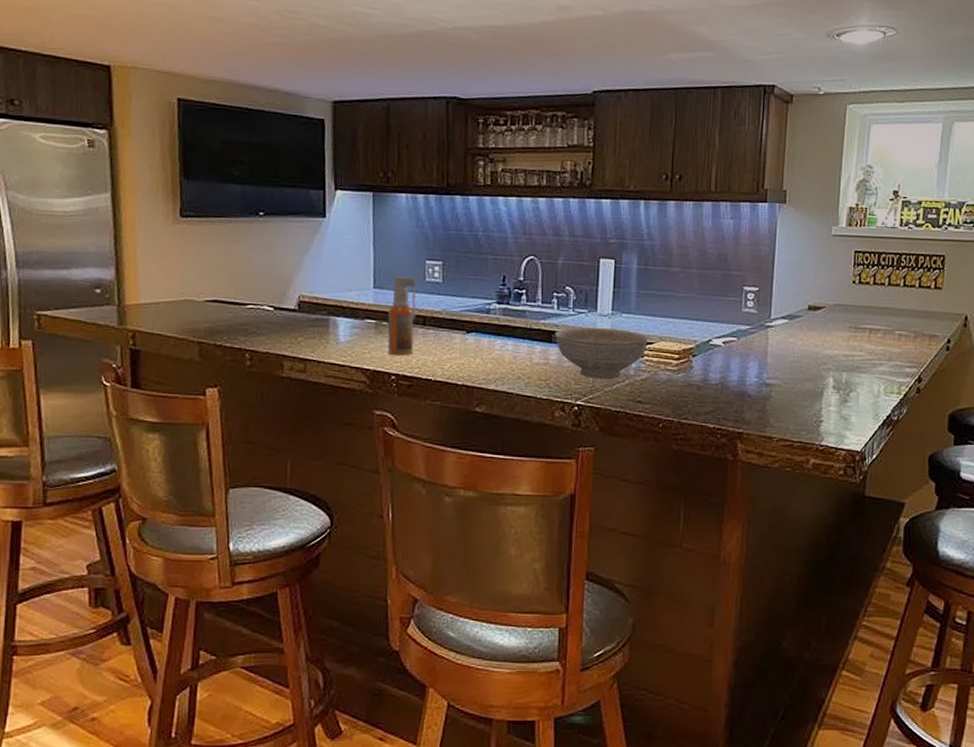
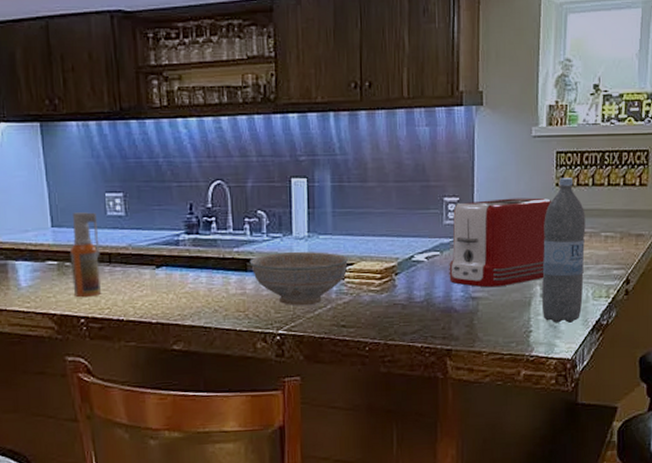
toaster: none [743,291,849,376] -> present [448,198,552,288]
water bottle: none [834,276,881,416] -> present [542,178,586,323]

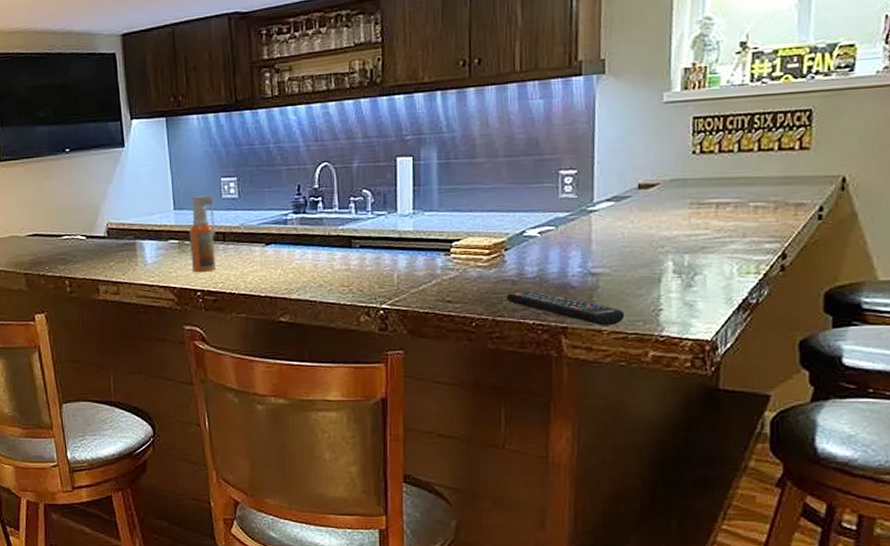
decorative bowl: present [249,252,349,306] -> none [354,228,455,282]
remote control: none [396,314,501,348] -> present [506,291,625,326]
toaster: present [448,198,552,288] -> none [563,167,688,263]
water bottle: present [542,178,586,323] -> none [675,144,730,302]

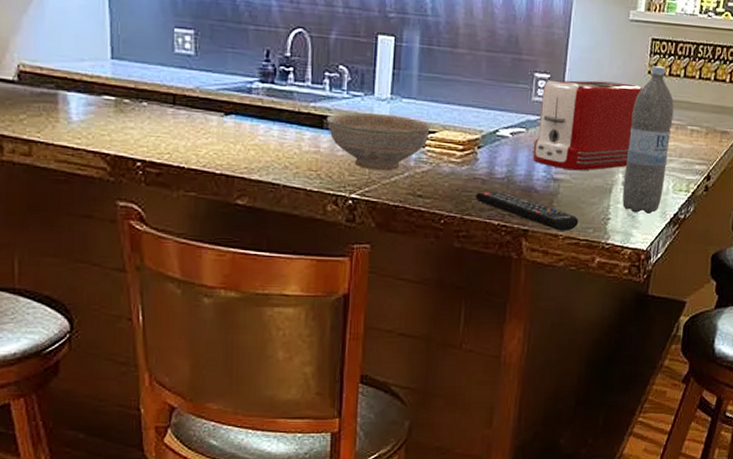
spray bottle: present [189,195,215,273] -> none [129,45,164,140]
decorative bowl: none [354,228,455,282] -> present [326,112,432,171]
toaster: none [563,167,688,263] -> present [532,80,643,171]
water bottle: none [675,144,730,302] -> present [622,66,674,214]

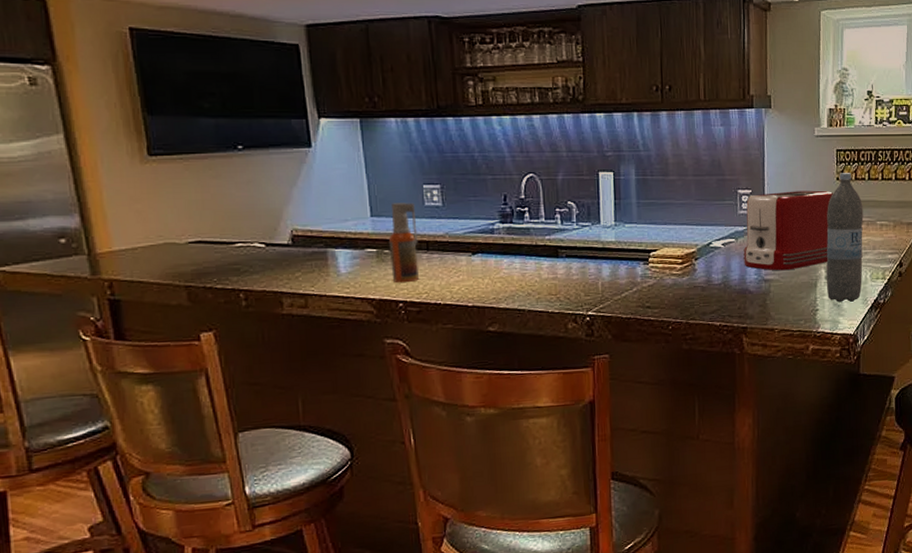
spray bottle: none [129,45,164,140] -> present [388,203,419,283]
decorative bowl: present [326,112,432,171] -> none [560,239,653,289]
remote control: present [475,191,579,231] -> none [697,296,791,325]

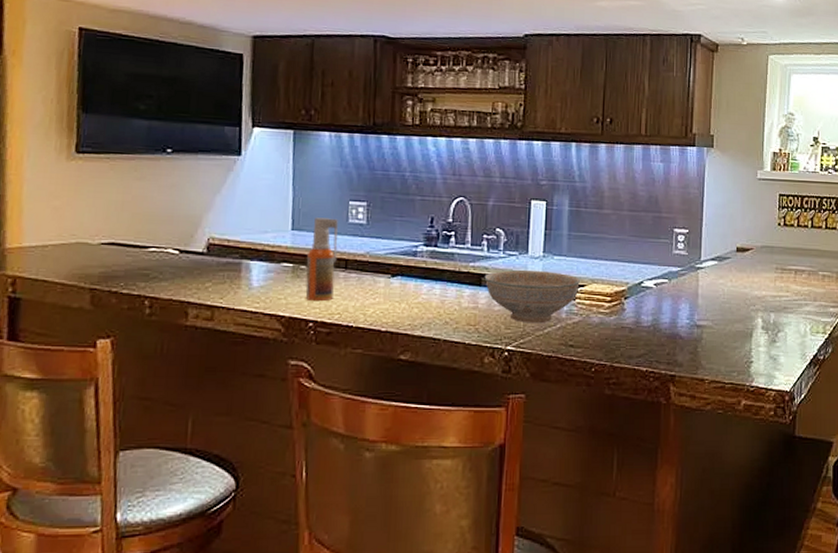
decorative bowl: none [560,239,653,289] -> present [484,270,581,324]
toaster: present [742,190,834,271] -> none [675,233,775,317]
water bottle: present [826,173,864,303] -> none [763,218,805,356]

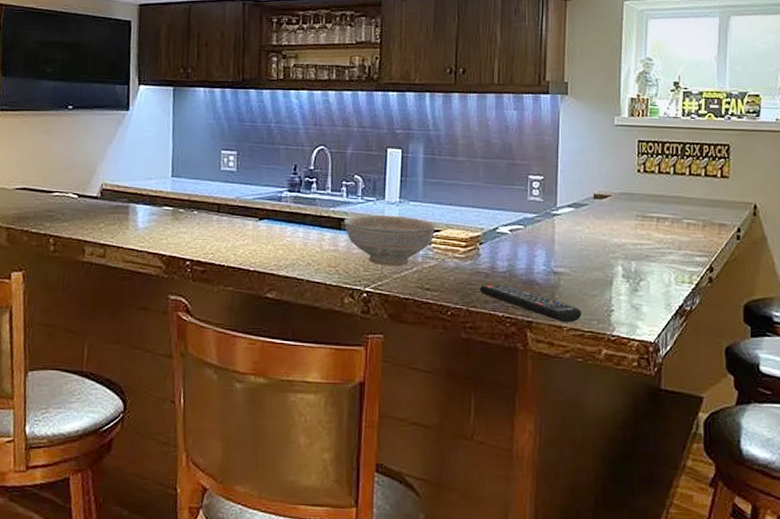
spray bottle: present [305,217,338,302] -> none [183,165,212,242]
remote control: none [623,339,723,376] -> present [479,284,582,323]

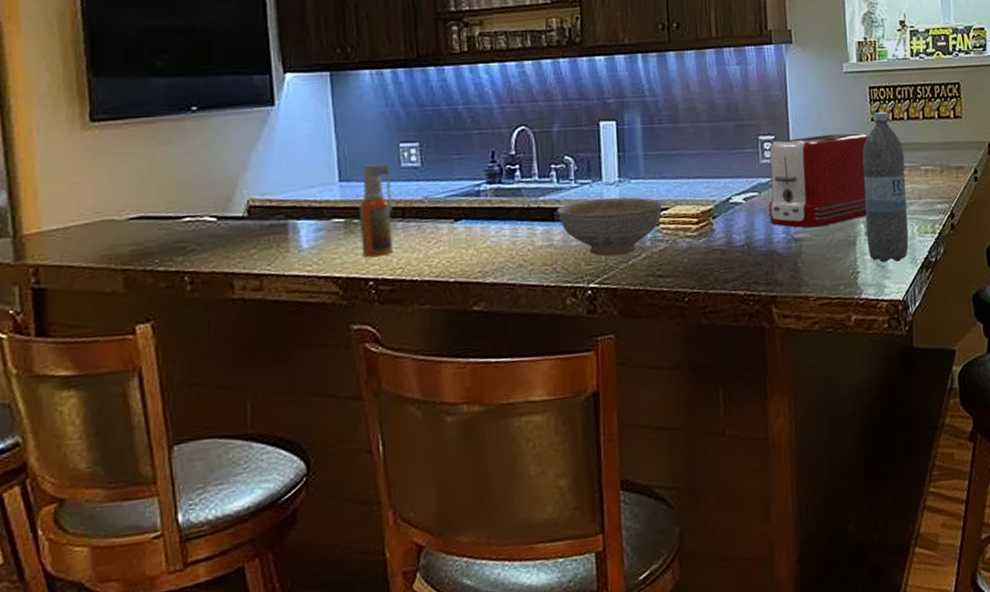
spray bottle: none [183,165,212,242] -> present [358,164,393,258]
remote control: present [479,284,582,323] -> none [716,259,828,293]
toaster: none [531,180,634,264] -> present [767,133,869,228]
water bottle: none [624,165,668,306] -> present [862,112,909,263]

